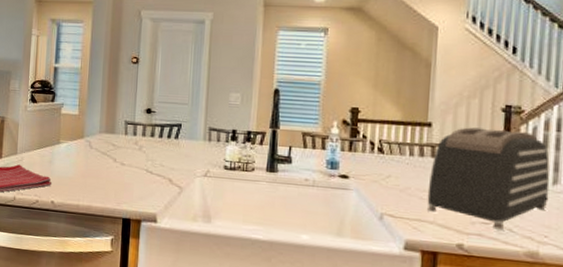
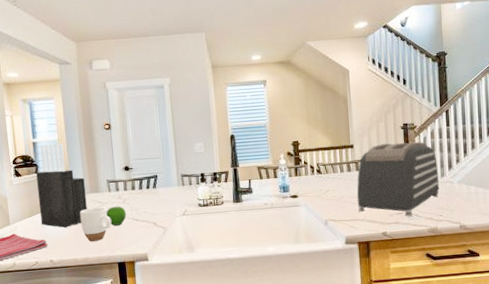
knife block: none [48,71,101,168] -> present [36,143,87,228]
mug: none [90,150,123,189] -> present [80,207,112,241]
apple: none [119,152,140,175] -> present [106,206,126,226]

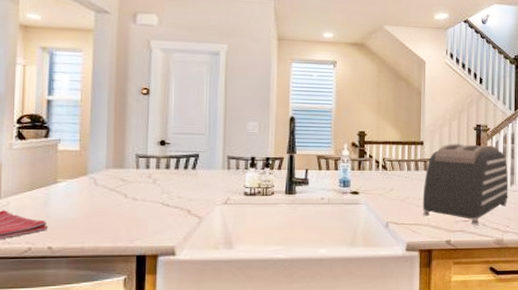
knife block: present [36,143,87,228] -> none [43,104,108,207]
mug: present [80,207,112,241] -> none [96,186,135,227]
apple: present [106,206,126,226] -> none [130,186,155,210]

